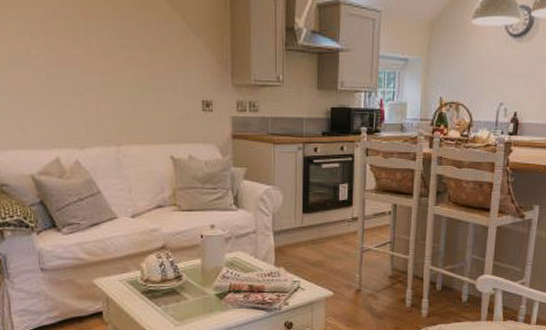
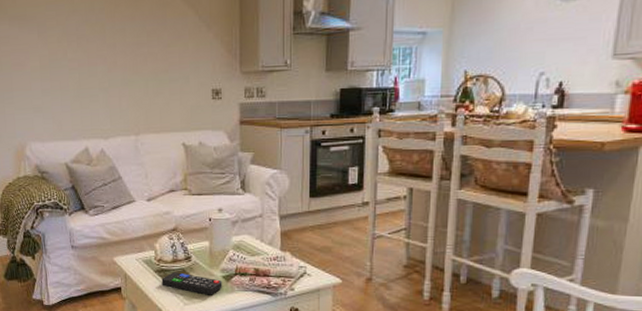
remote control: none [149,292,216,315] -> present [161,272,223,295]

